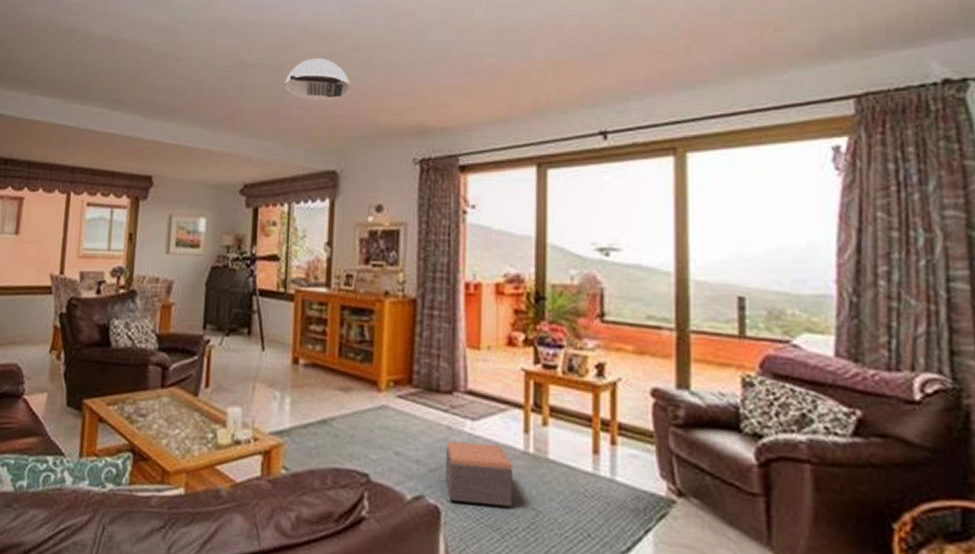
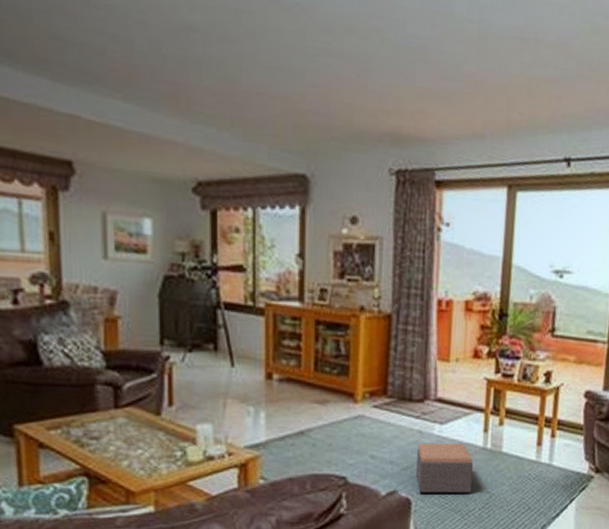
ceiling light: present [283,57,352,101] -> none [239,33,322,91]

